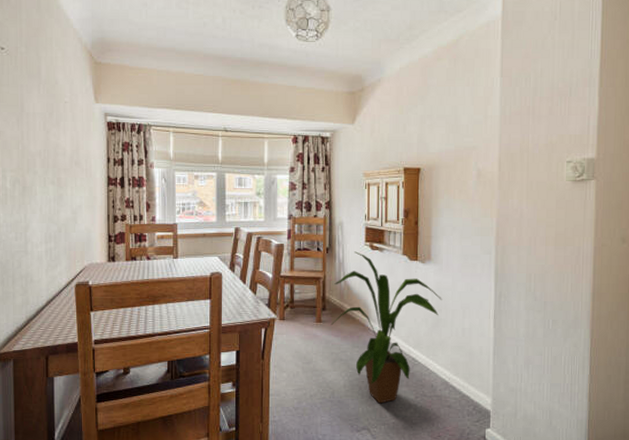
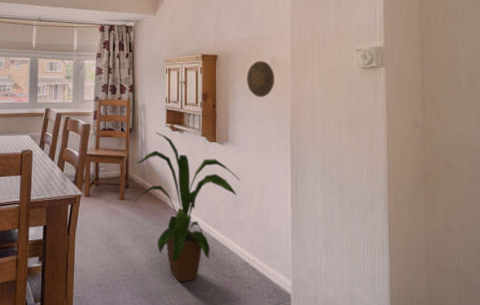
decorative plate: none [451,173,480,213] -> present [247,60,274,97]

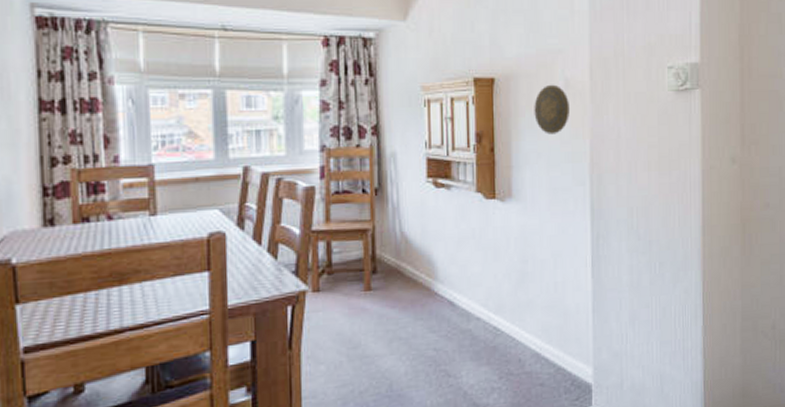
house plant: present [133,132,240,283] -> none [384,191,528,392]

